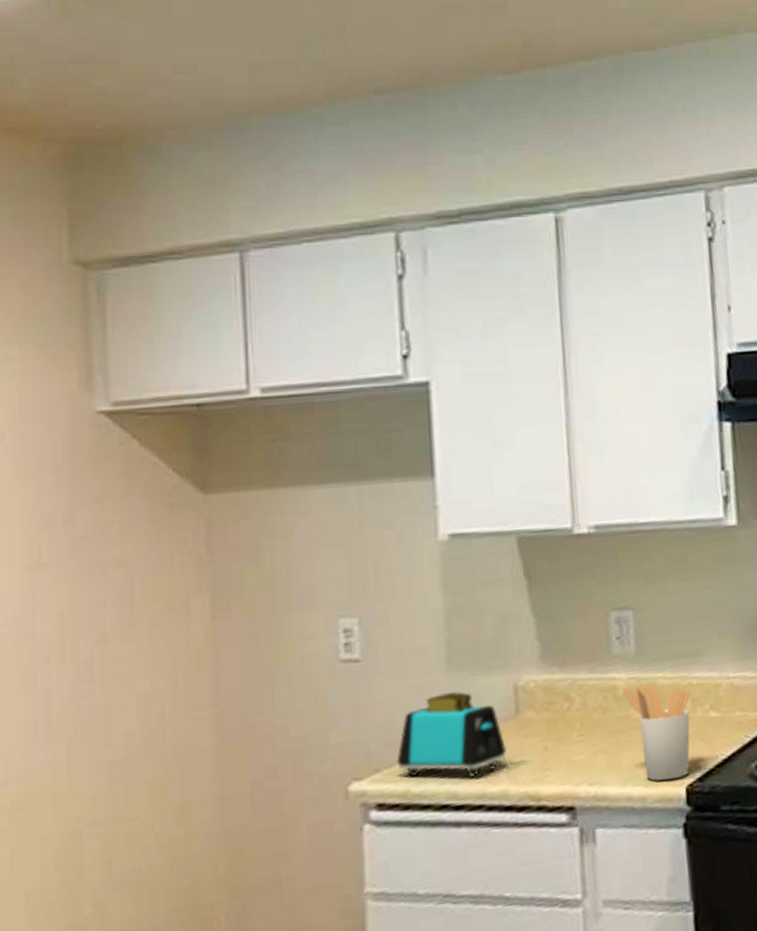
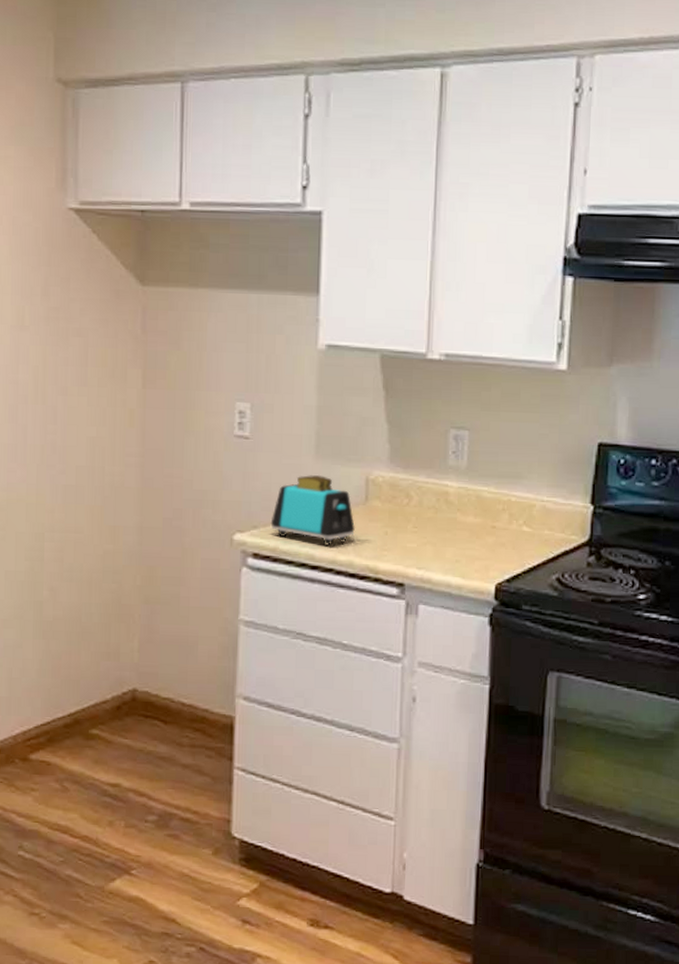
utensil holder: present [621,684,690,781] -> none [451,494,508,577]

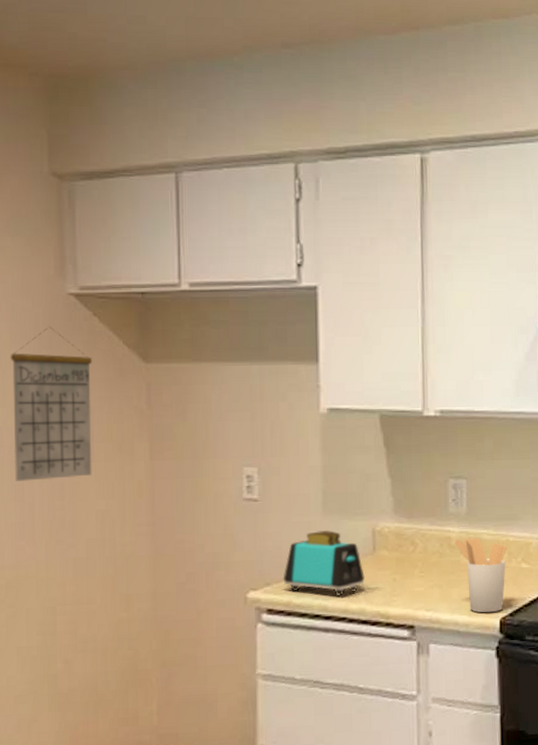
calendar: none [9,242,90,402] -> present [10,326,93,481]
utensil holder: none [451,494,508,577] -> present [454,538,507,613]

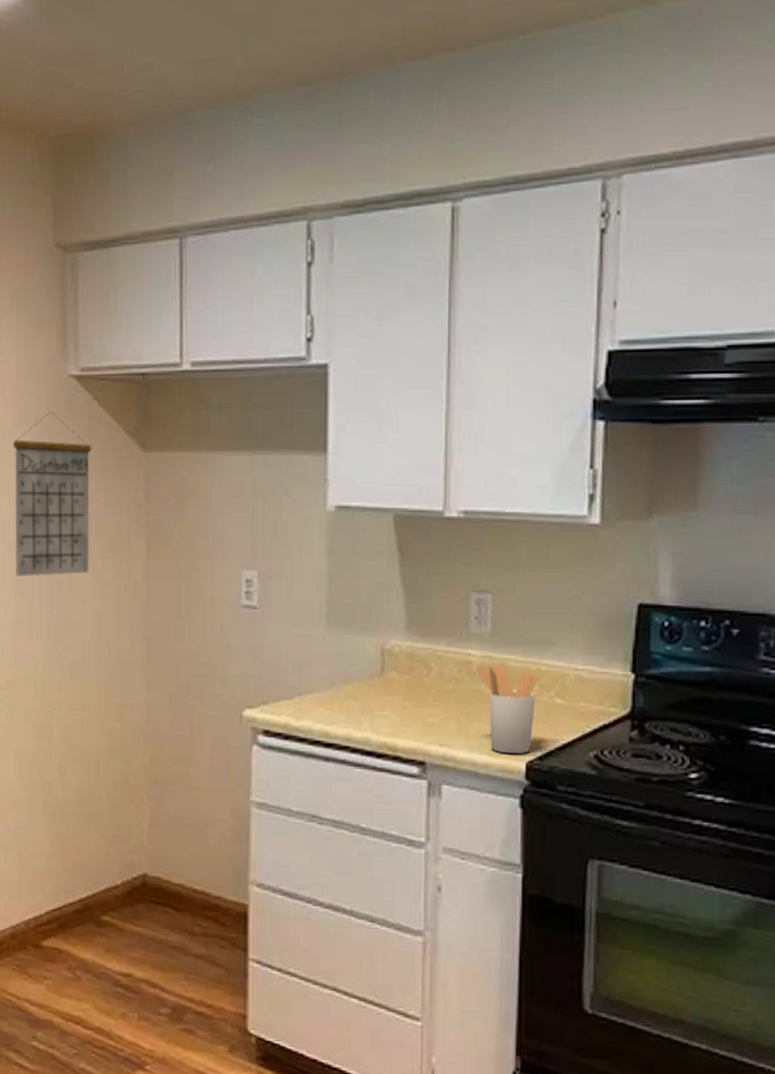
toaster: present [283,530,366,596] -> none [281,645,372,721]

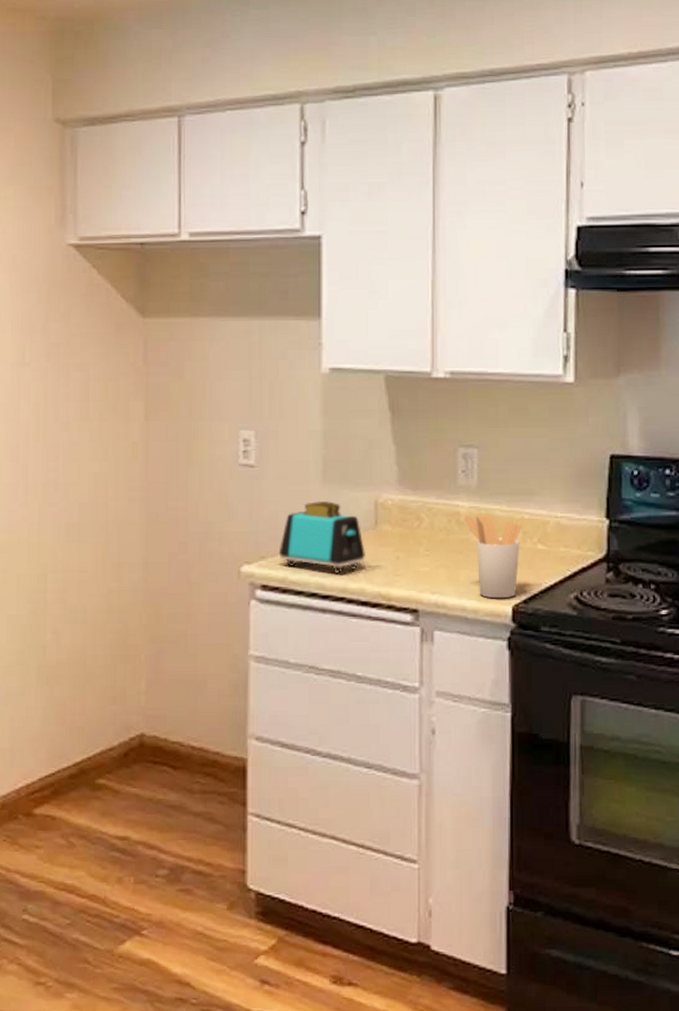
calendar: present [13,411,92,576] -> none [9,279,90,440]
toaster: none [281,645,372,721] -> present [278,500,366,574]

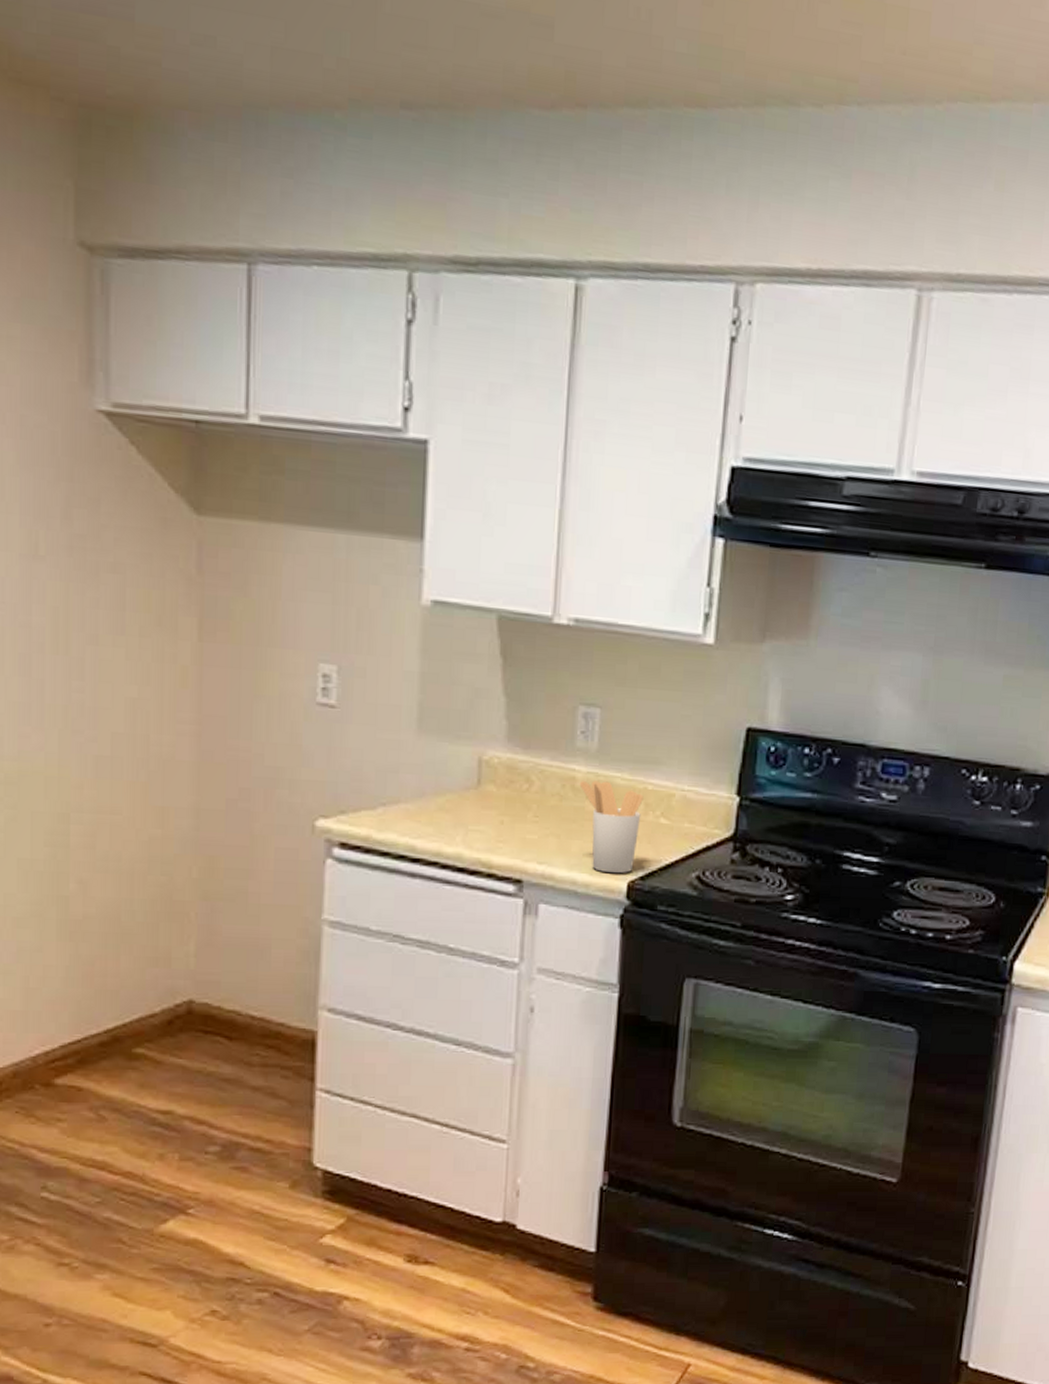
toaster: present [278,500,366,574] -> none [362,752,466,835]

